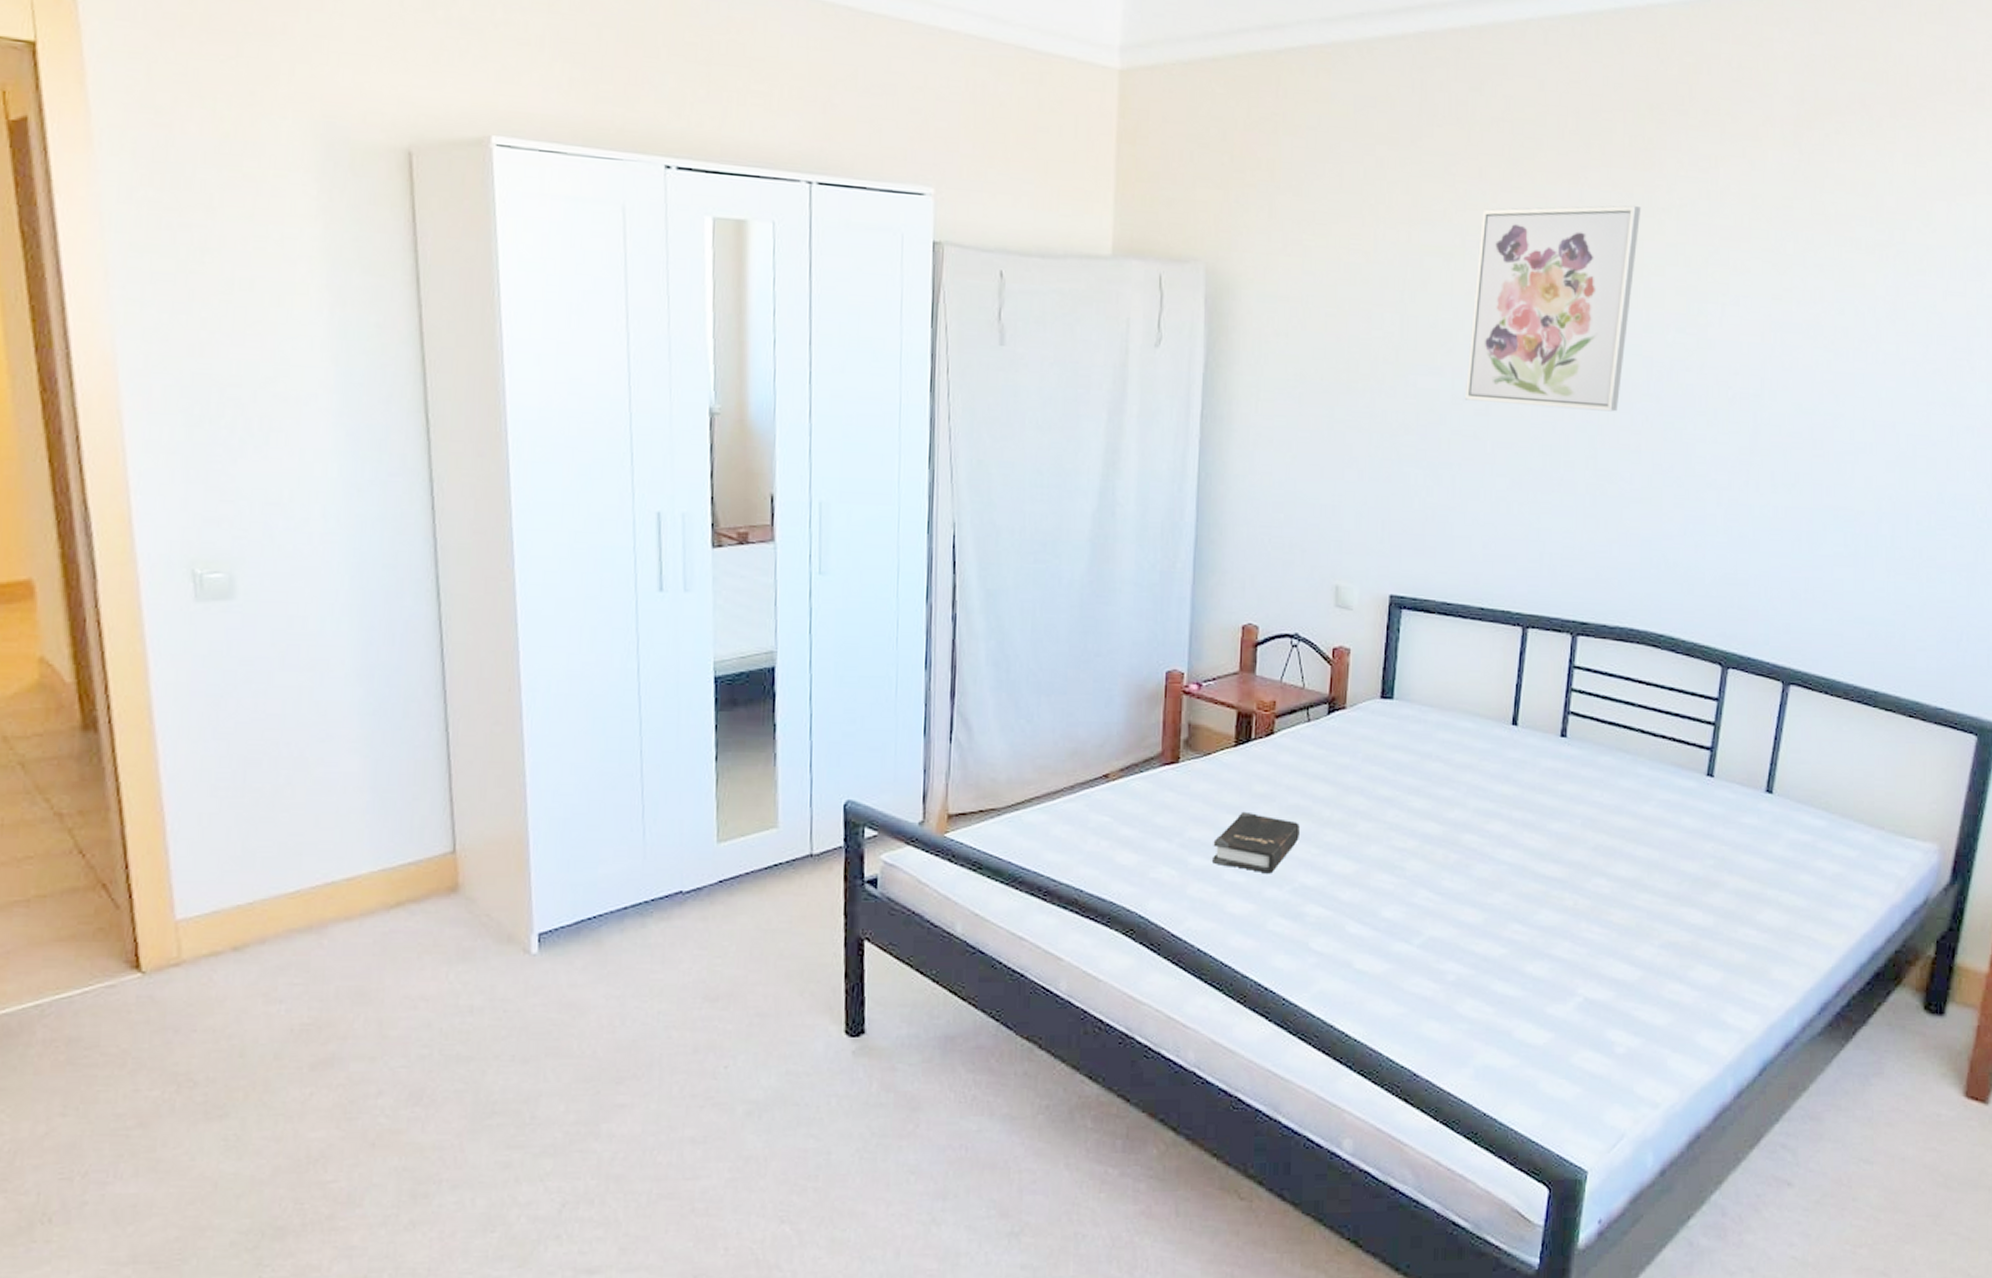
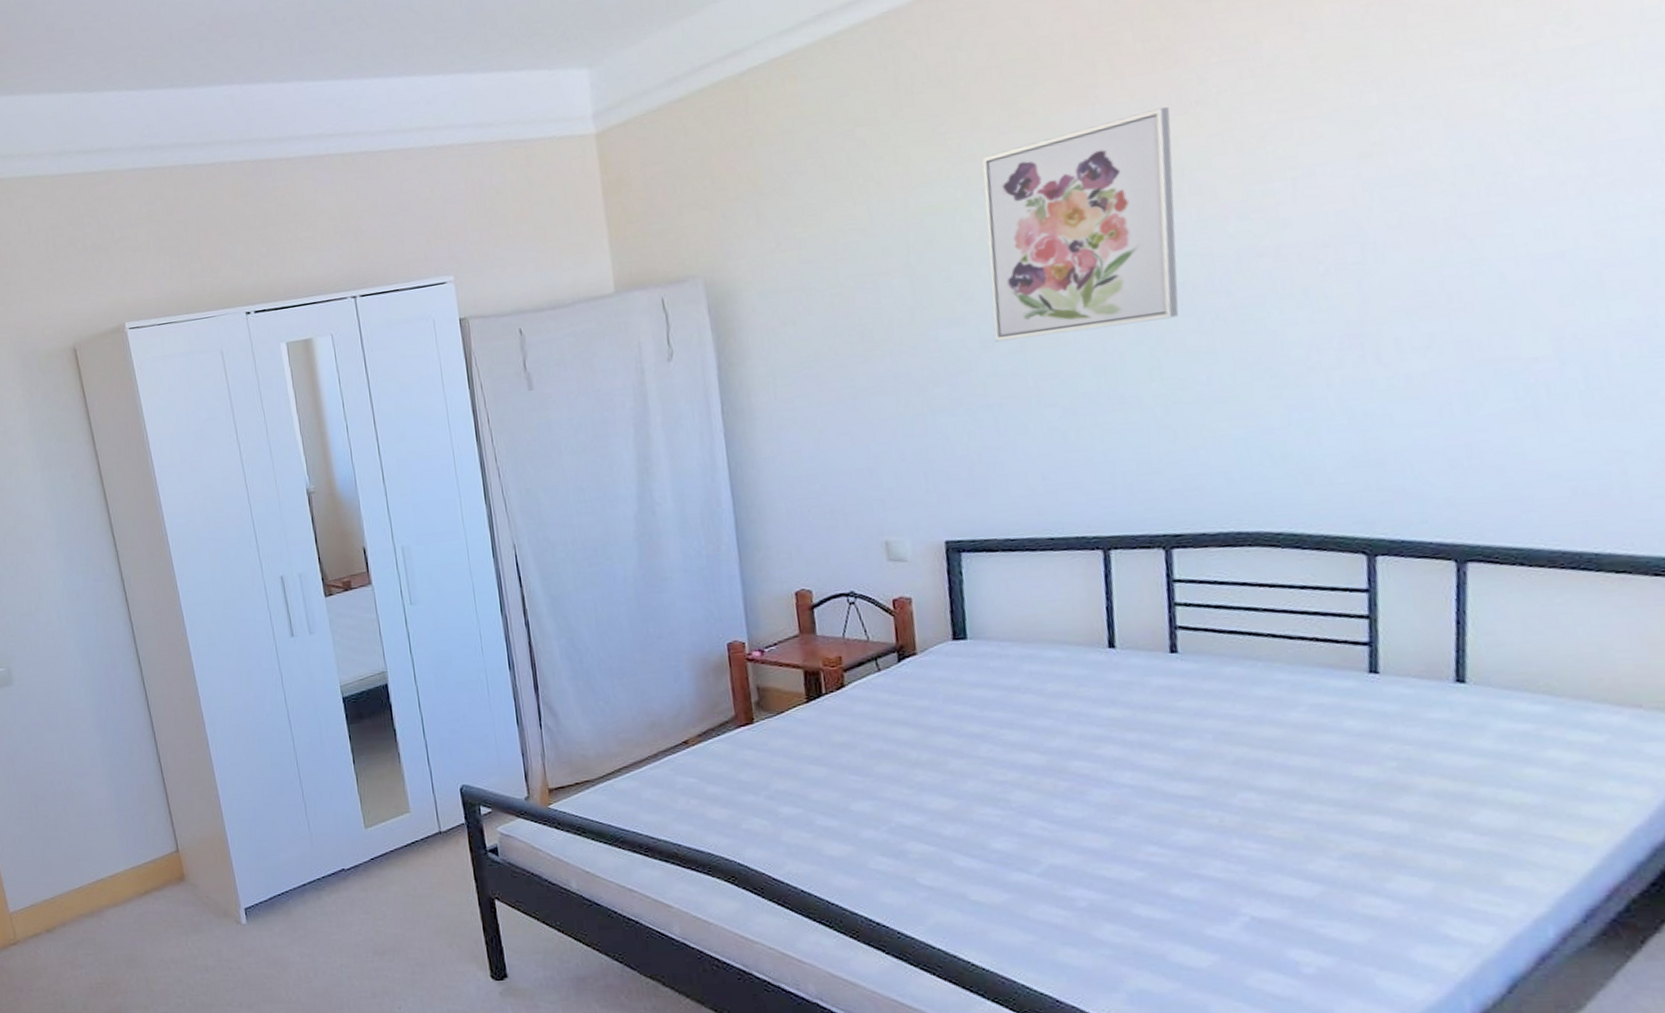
hardback book: present [1213,811,1300,874] -> none [800,761,888,817]

